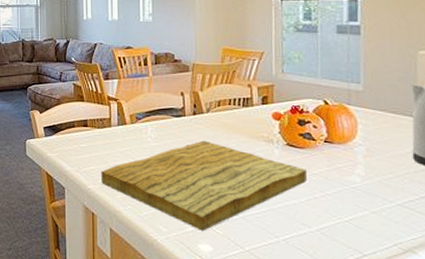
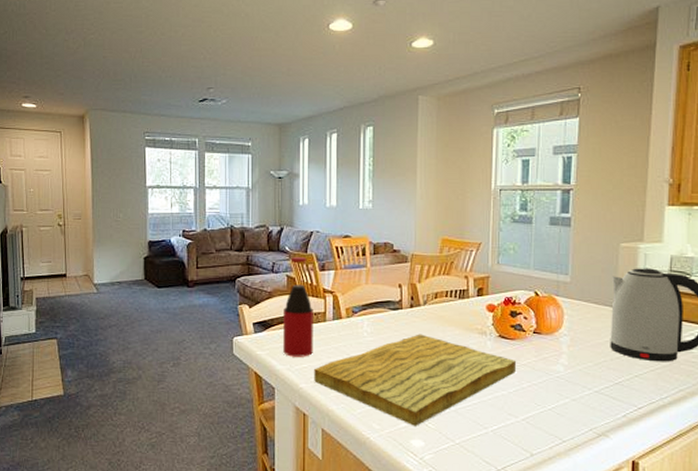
bottle: none [71,66,100,160] -> present [283,256,313,357]

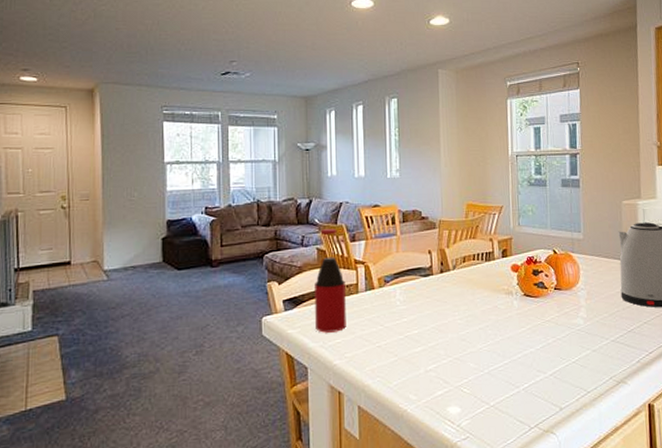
cutting board: present [314,334,517,426] -> none [348,298,542,393]

